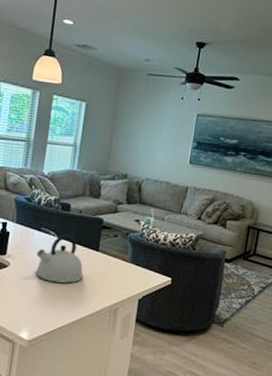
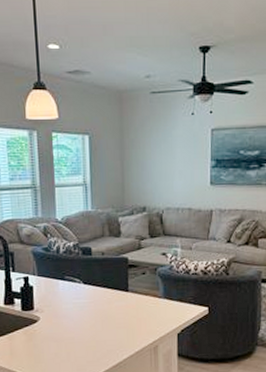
kettle: present [35,234,84,284] -> none [65,279,117,330]

